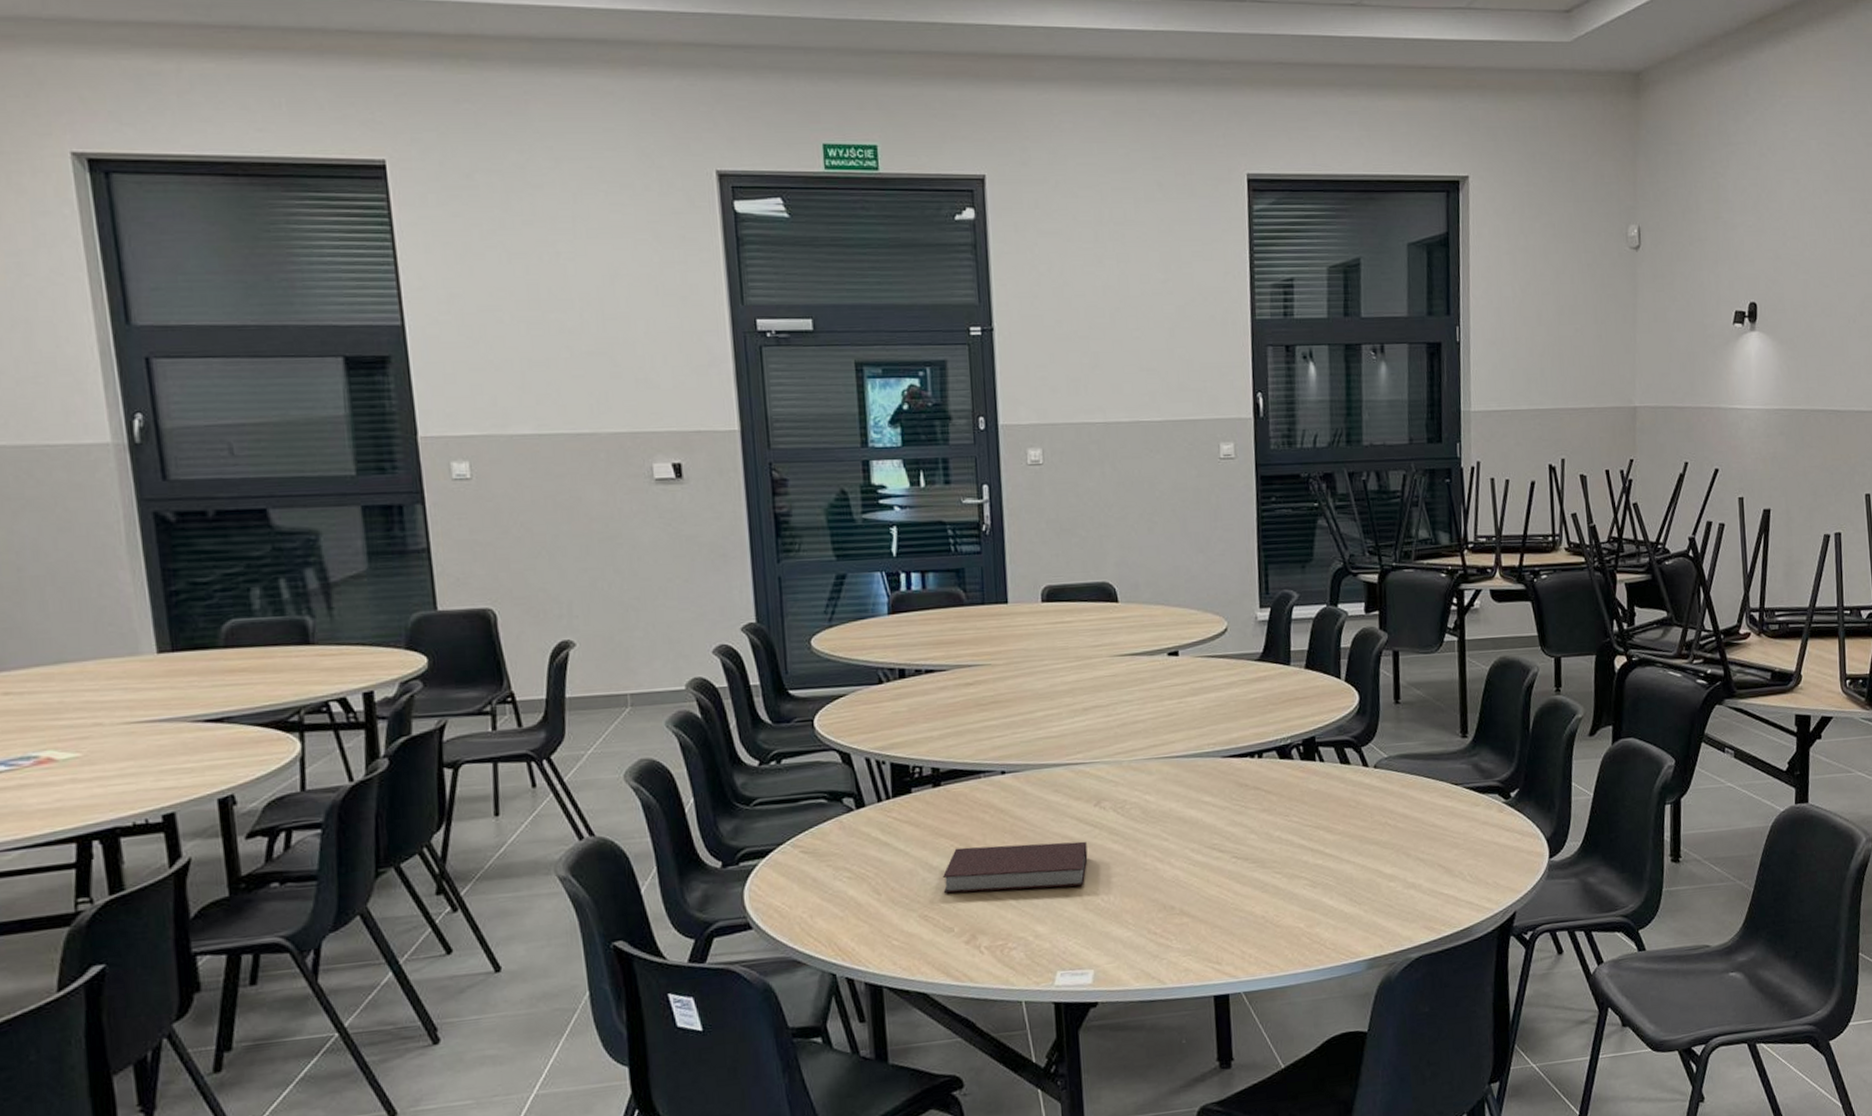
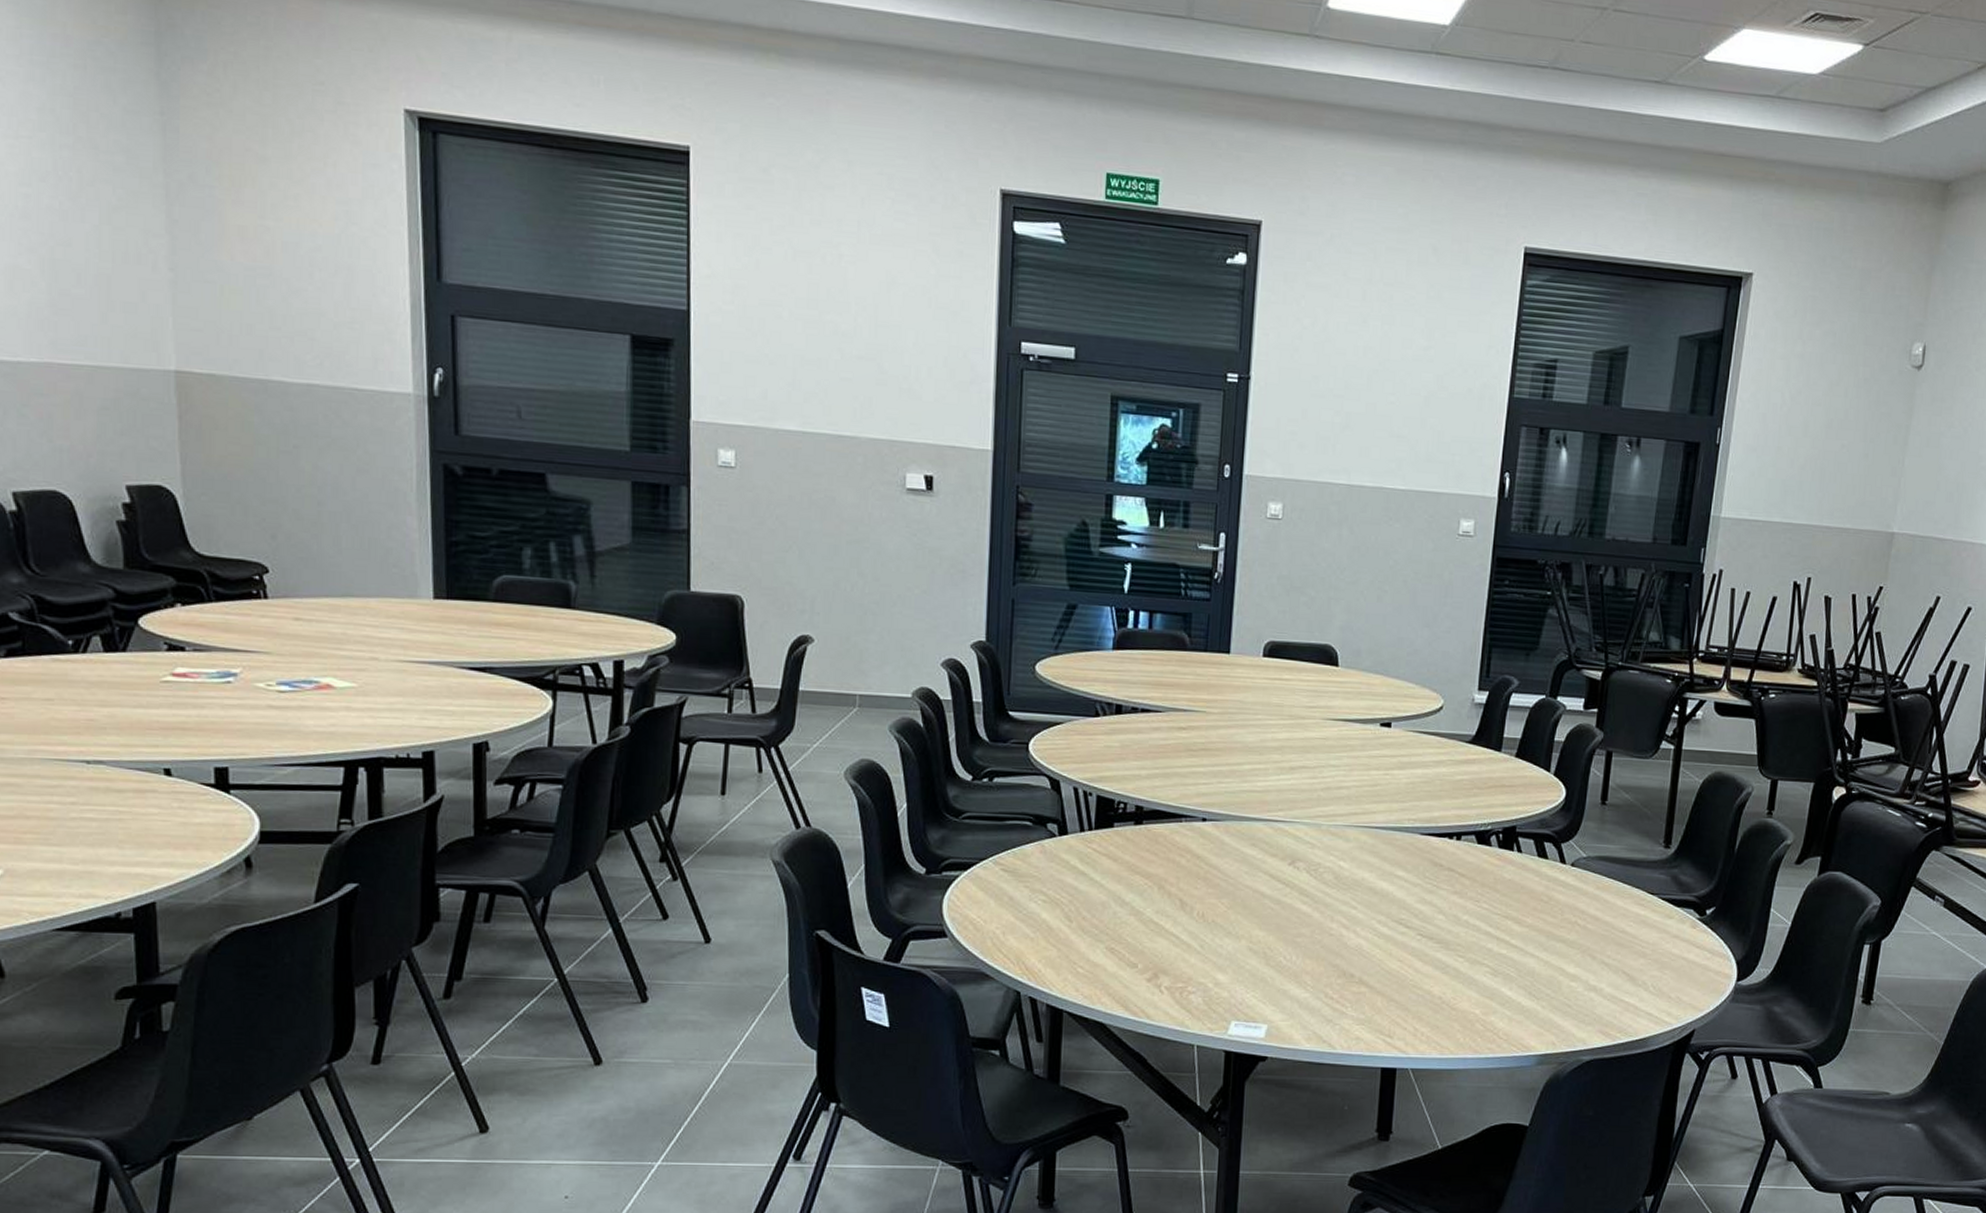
notebook: present [943,841,1088,894] -> none [1132,887,1277,941]

